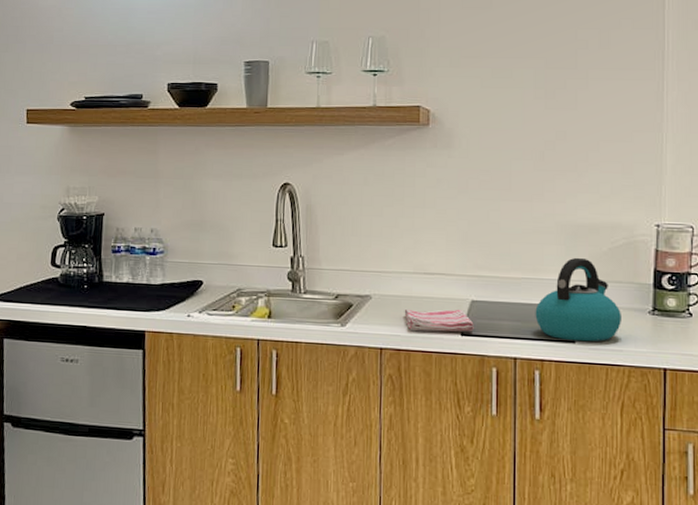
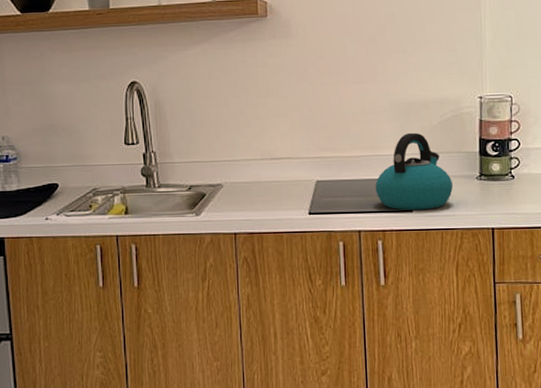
dish towel: present [404,308,474,332] -> none [254,189,320,214]

